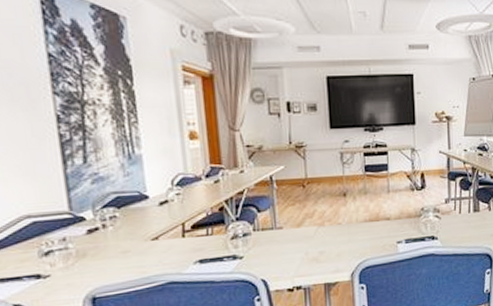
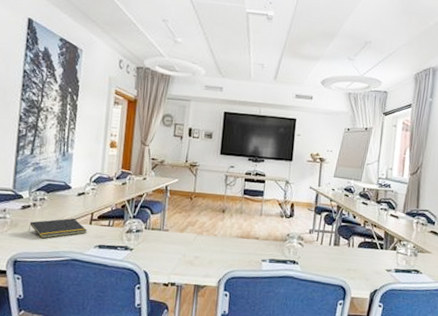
notepad: none [102,233,182,265] -> present [27,218,88,239]

